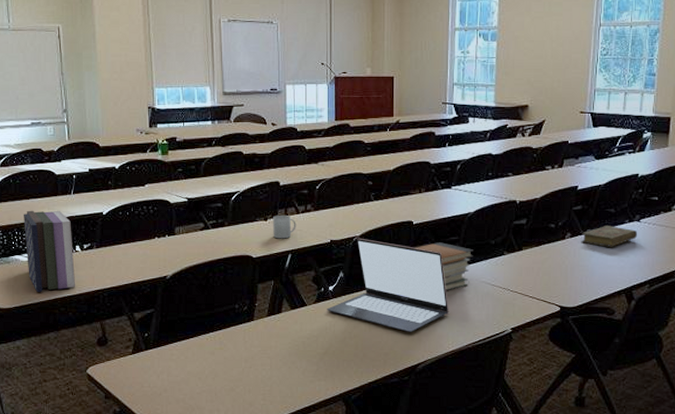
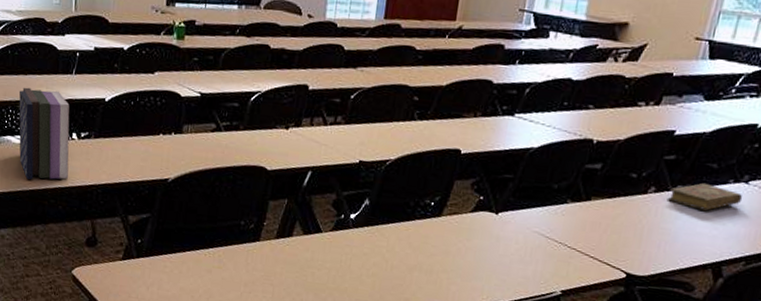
mug: present [273,214,296,239] -> none [293,124,322,153]
laptop: present [327,238,449,332] -> none [344,162,491,279]
book stack: present [416,242,473,291] -> none [459,178,530,237]

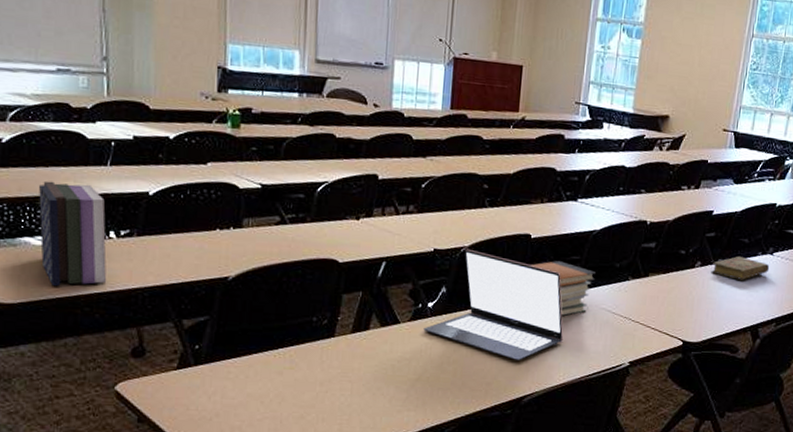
laptop: none [344,162,491,279] -> present [423,248,564,360]
book stack: none [459,178,530,237] -> present [531,261,595,317]

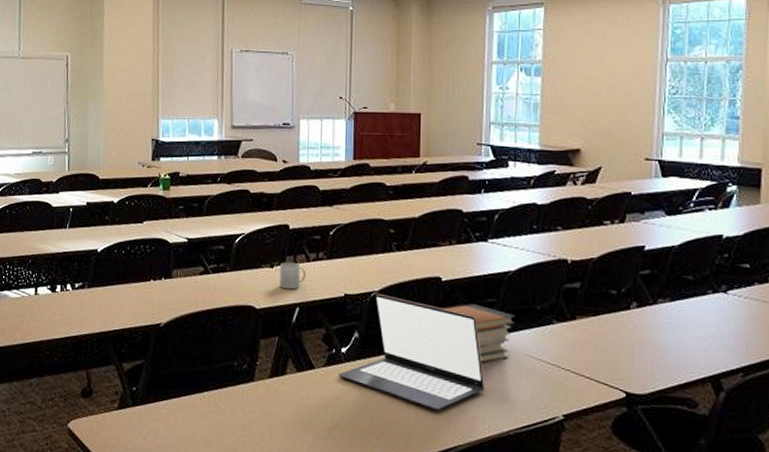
books: present [39,180,107,287] -> none [16,243,64,333]
mug: none [365,214,395,243] -> present [280,262,306,290]
book: present [711,256,770,280] -> none [650,296,725,323]

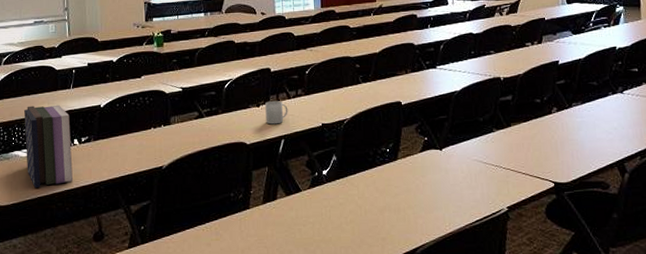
books: none [16,243,64,333] -> present [24,104,73,189]
laptop: present [338,293,485,410] -> none [322,120,444,215]
book stack: present [444,304,515,363] -> none [406,122,463,171]

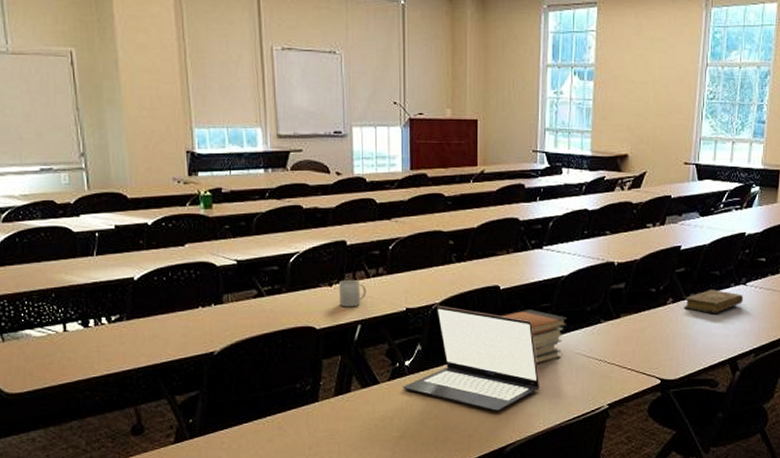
books: present [24,104,73,189] -> none [34,275,102,374]
laptop: none [322,120,444,215] -> present [403,305,540,411]
book stack: none [406,122,463,171] -> present [503,310,567,365]
book: none [567,99,623,120] -> present [683,290,744,313]

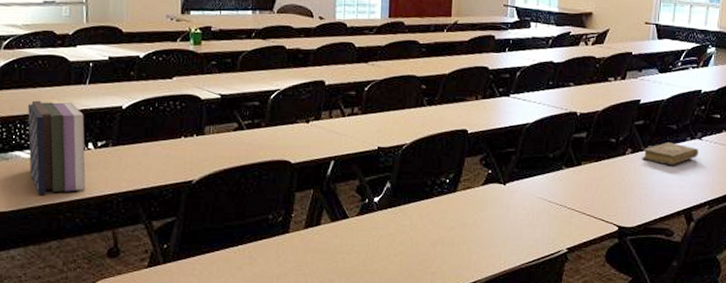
books: none [34,275,102,374] -> present [28,100,86,195]
mug: present [339,279,367,307] -> none [315,117,341,144]
laptop: present [403,305,540,411] -> none [370,145,503,250]
book stack: present [503,310,567,365] -> none [469,154,530,207]

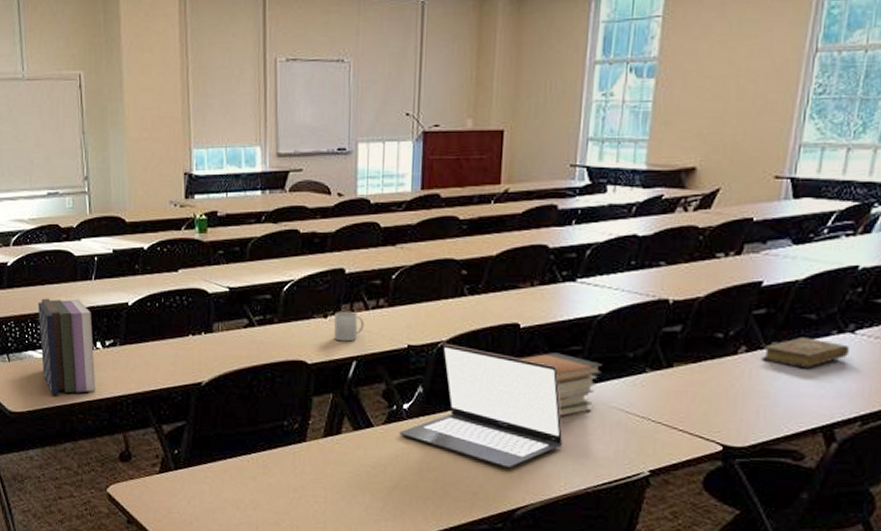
mug: none [315,117,341,144] -> present [334,311,364,342]
laptop: none [370,145,503,250] -> present [399,343,564,467]
book stack: none [469,154,530,207] -> present [521,353,602,417]

